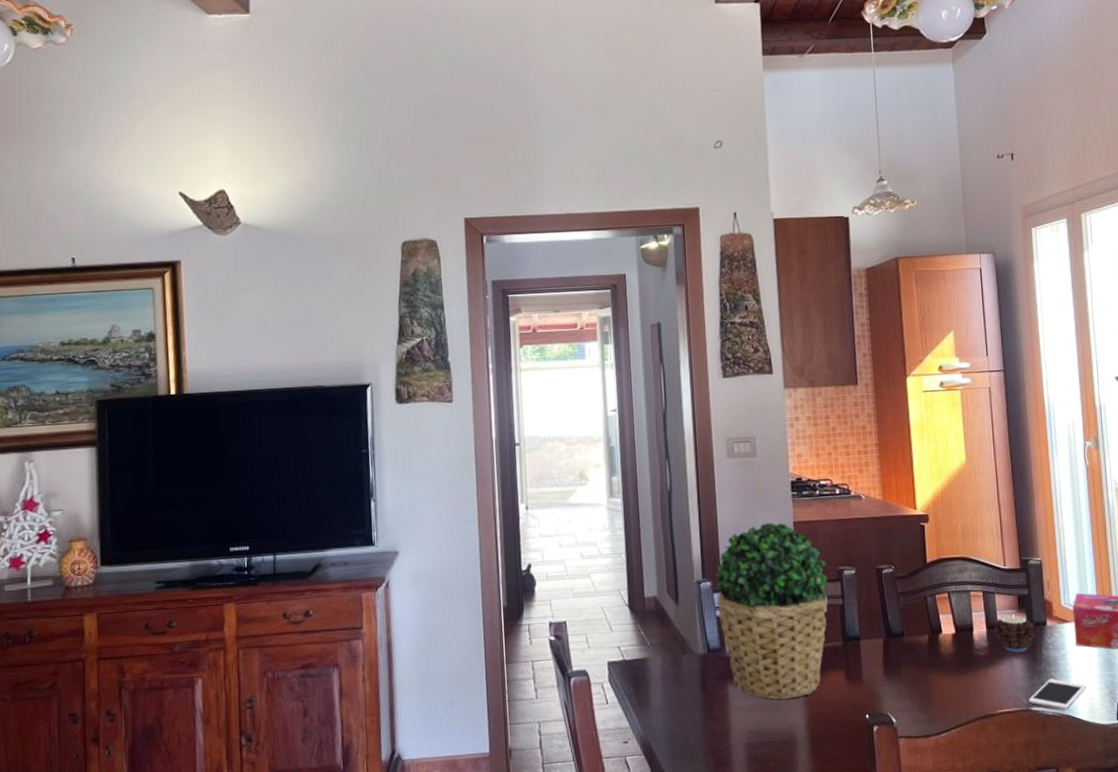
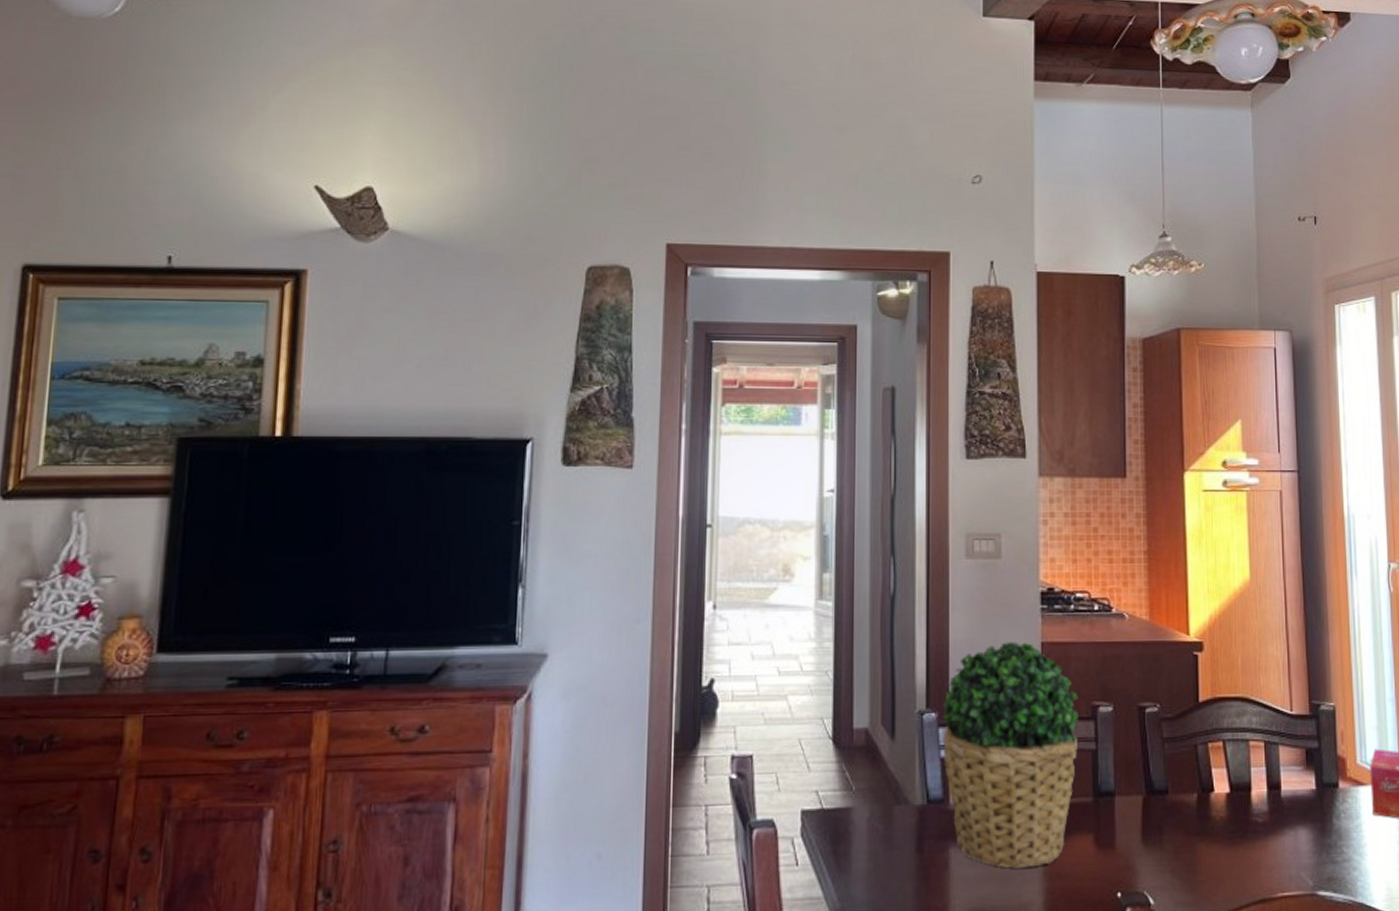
candle: present [994,614,1035,653] -> none [1276,772,1325,820]
cell phone: present [1029,679,1086,710] -> none [1315,856,1384,896]

